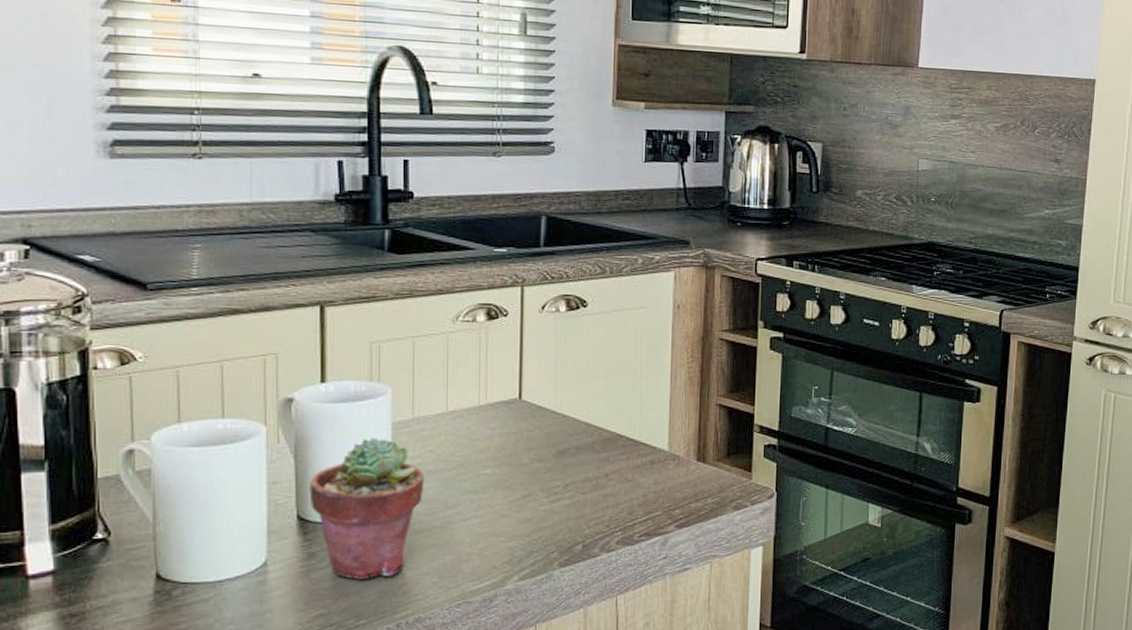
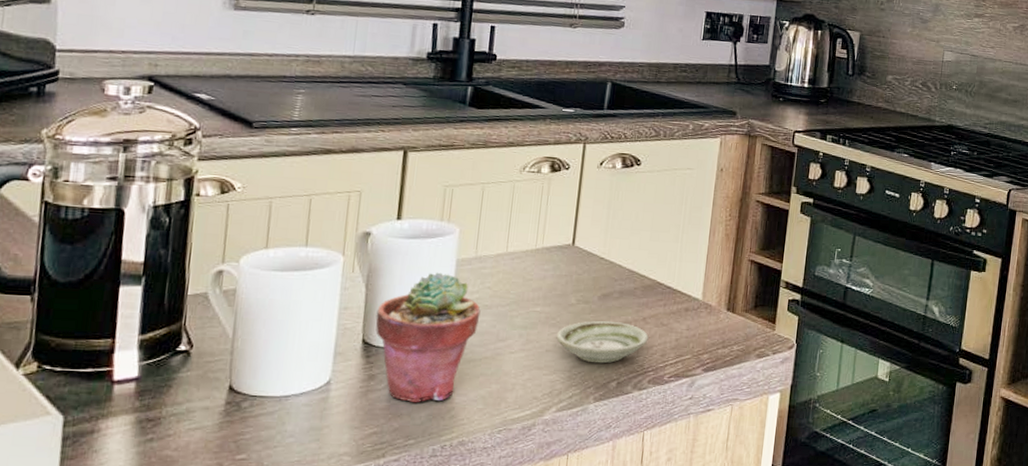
saucer: none [511,480,613,526] -> present [556,321,649,364]

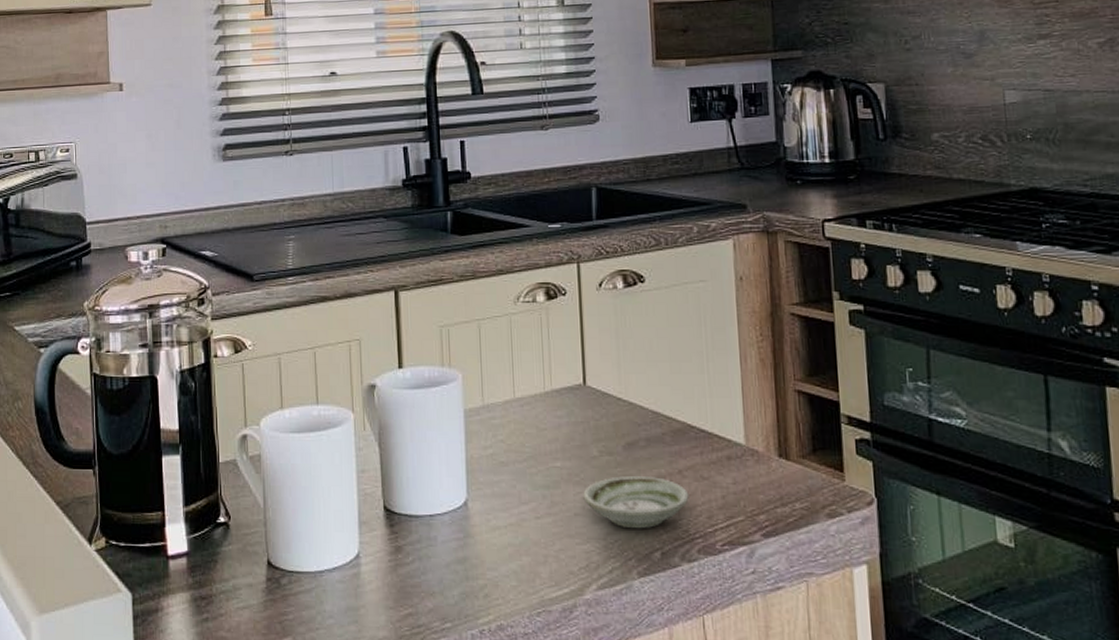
potted succulent: present [375,272,481,403] -> none [393,426,498,579]

